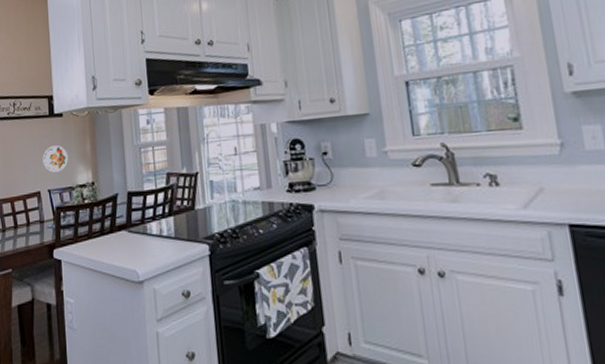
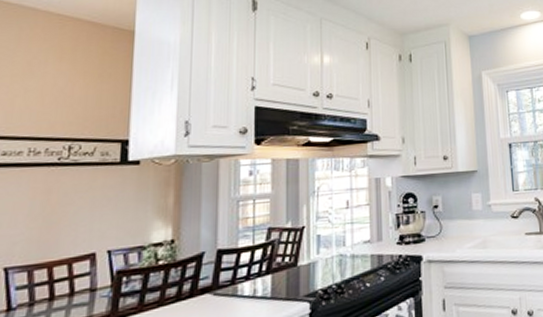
decorative plate: present [42,145,69,173] -> none [104,197,142,230]

